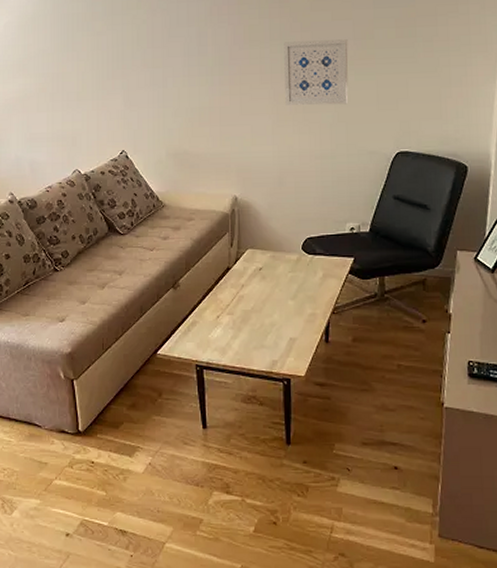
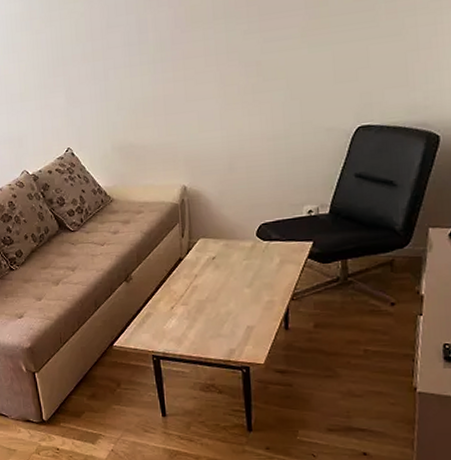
wall art: present [284,39,348,106] -> none [228,9,301,87]

